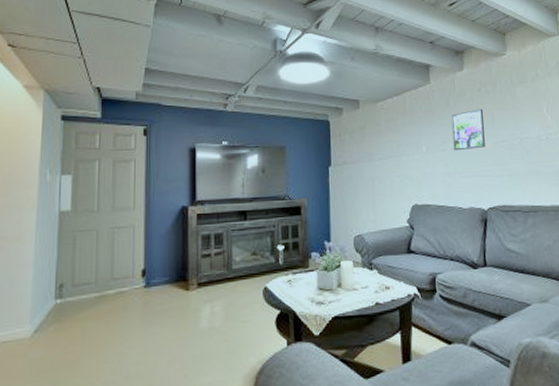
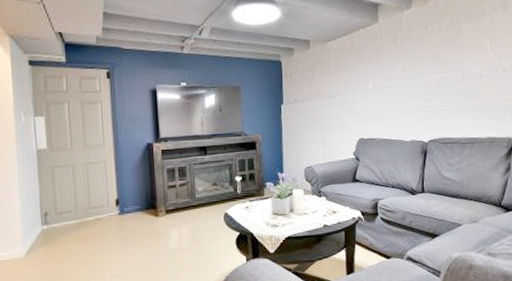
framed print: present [451,108,485,151] -> none [397,46,429,88]

